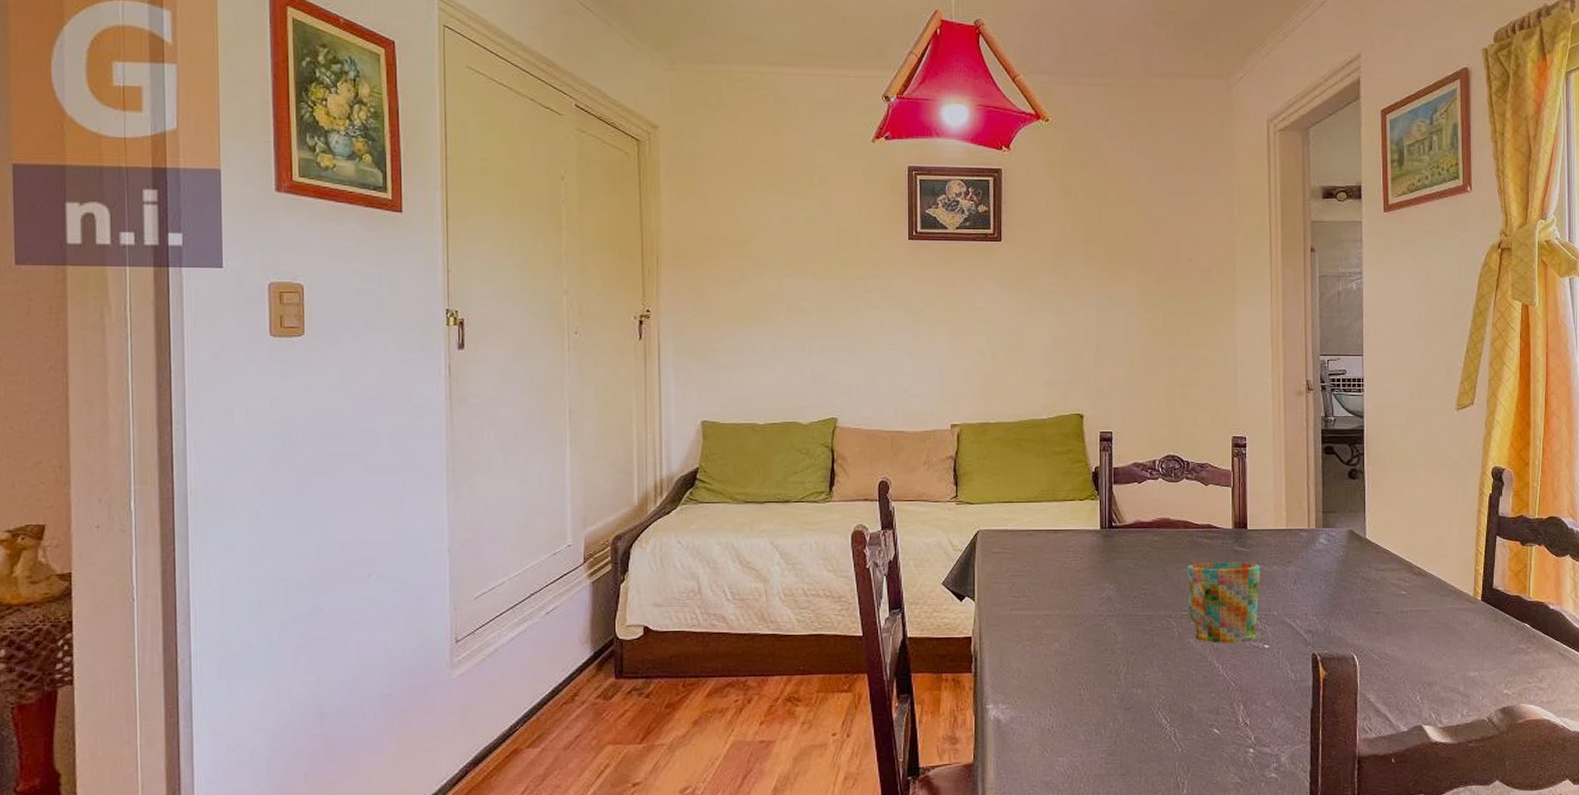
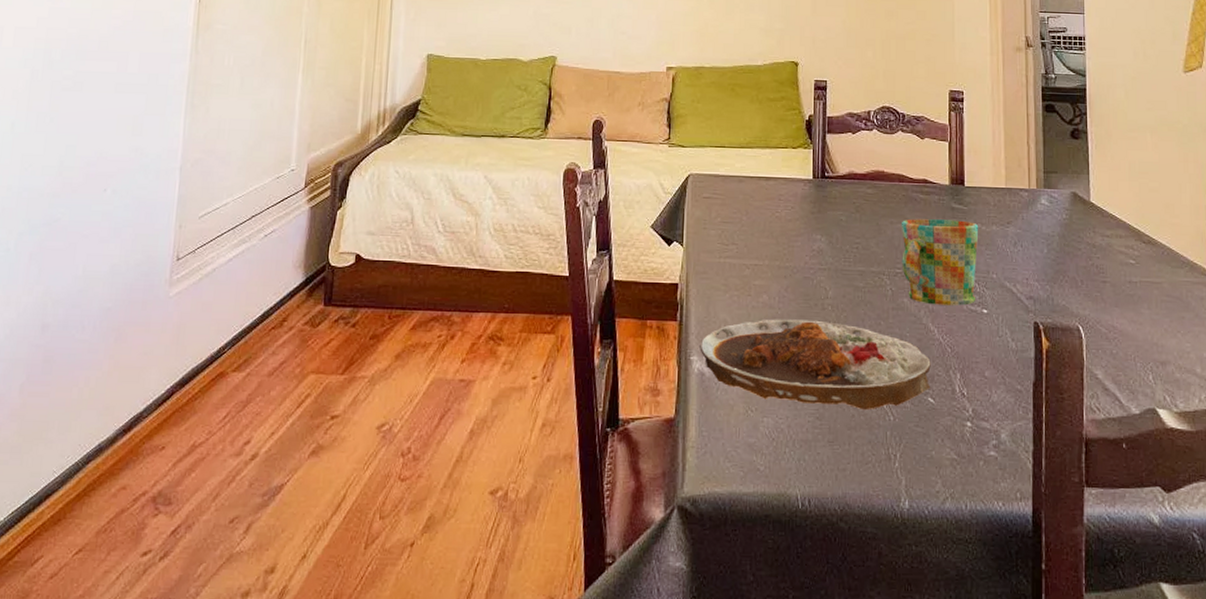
plate: none [995,664,1216,743] -> present [700,319,931,409]

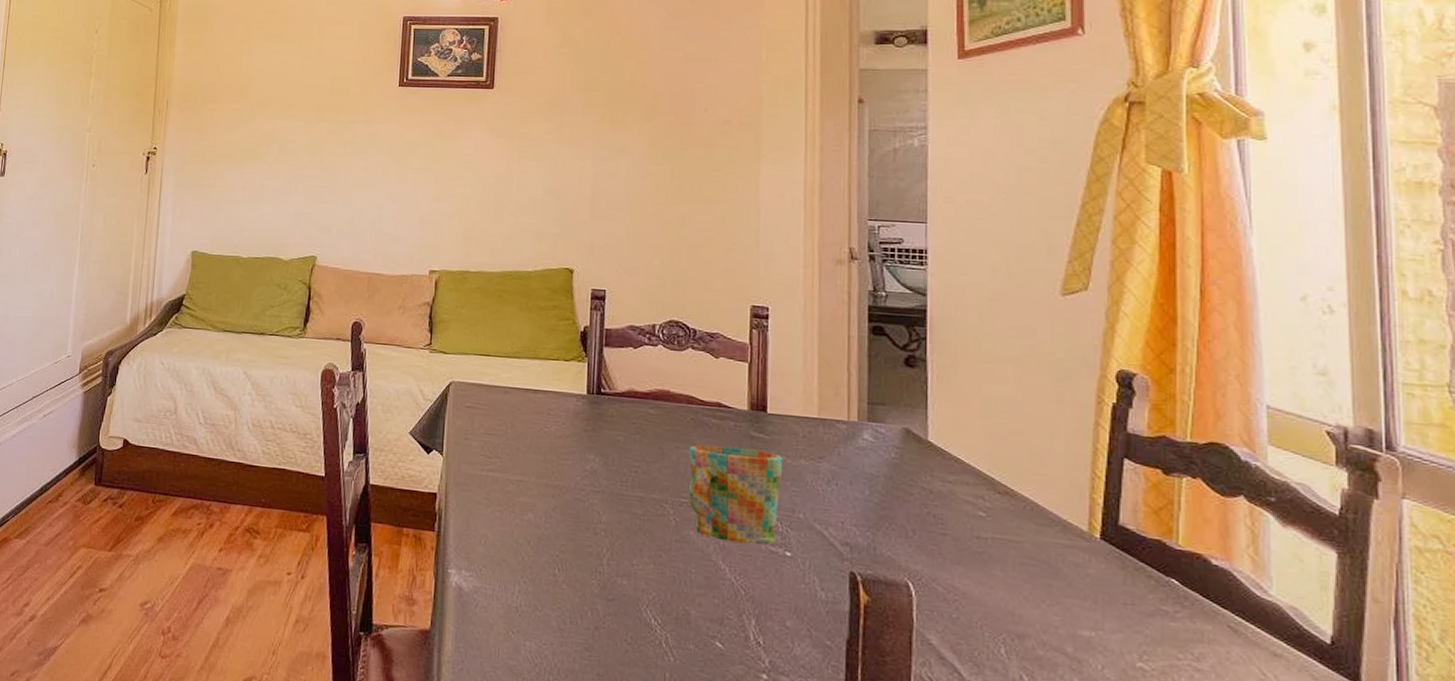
plate: present [700,319,931,409] -> none [458,538,720,647]

